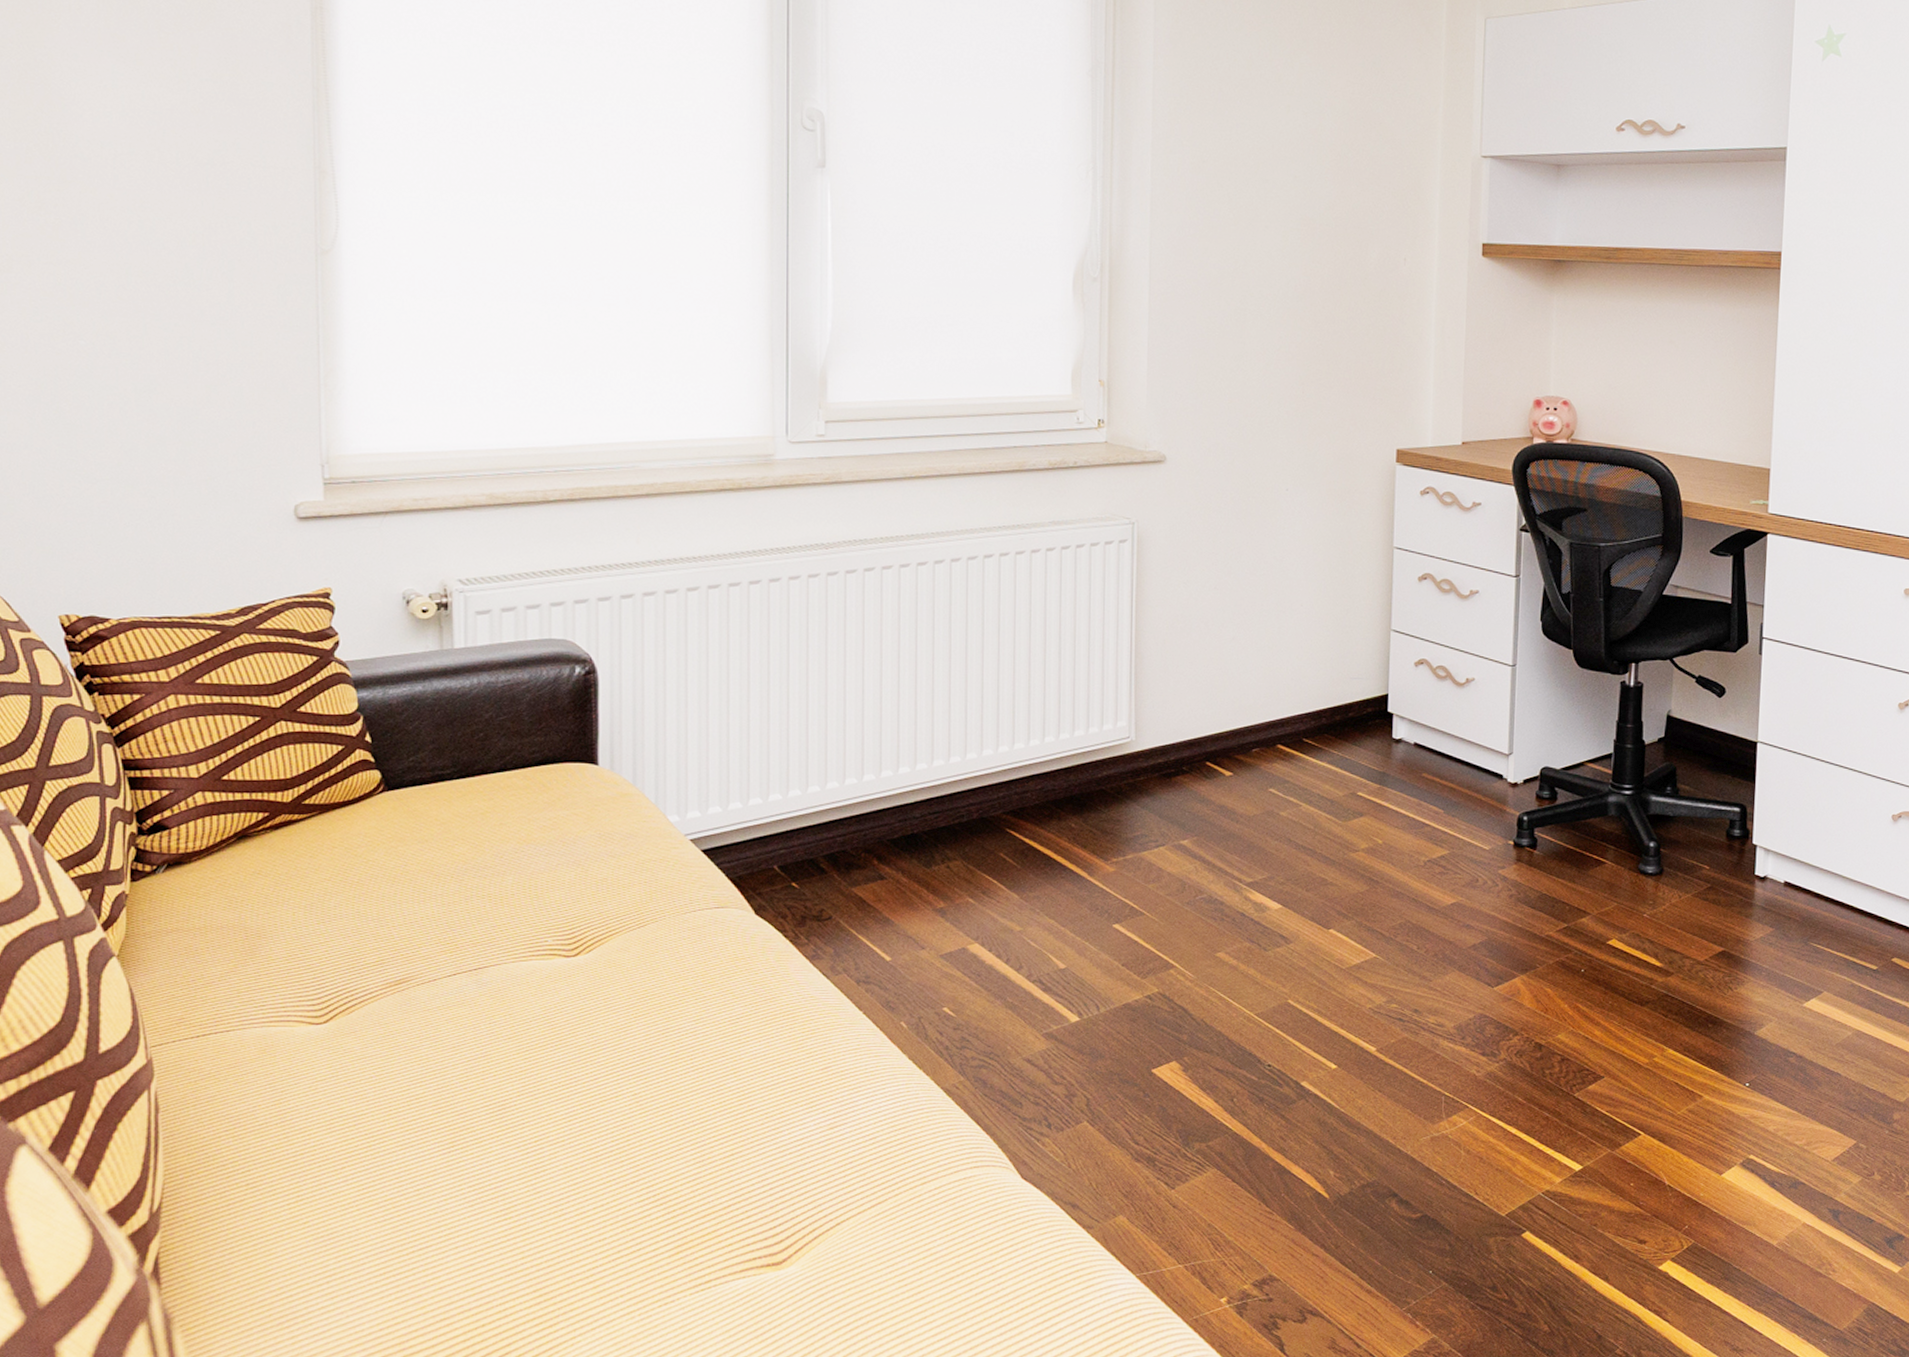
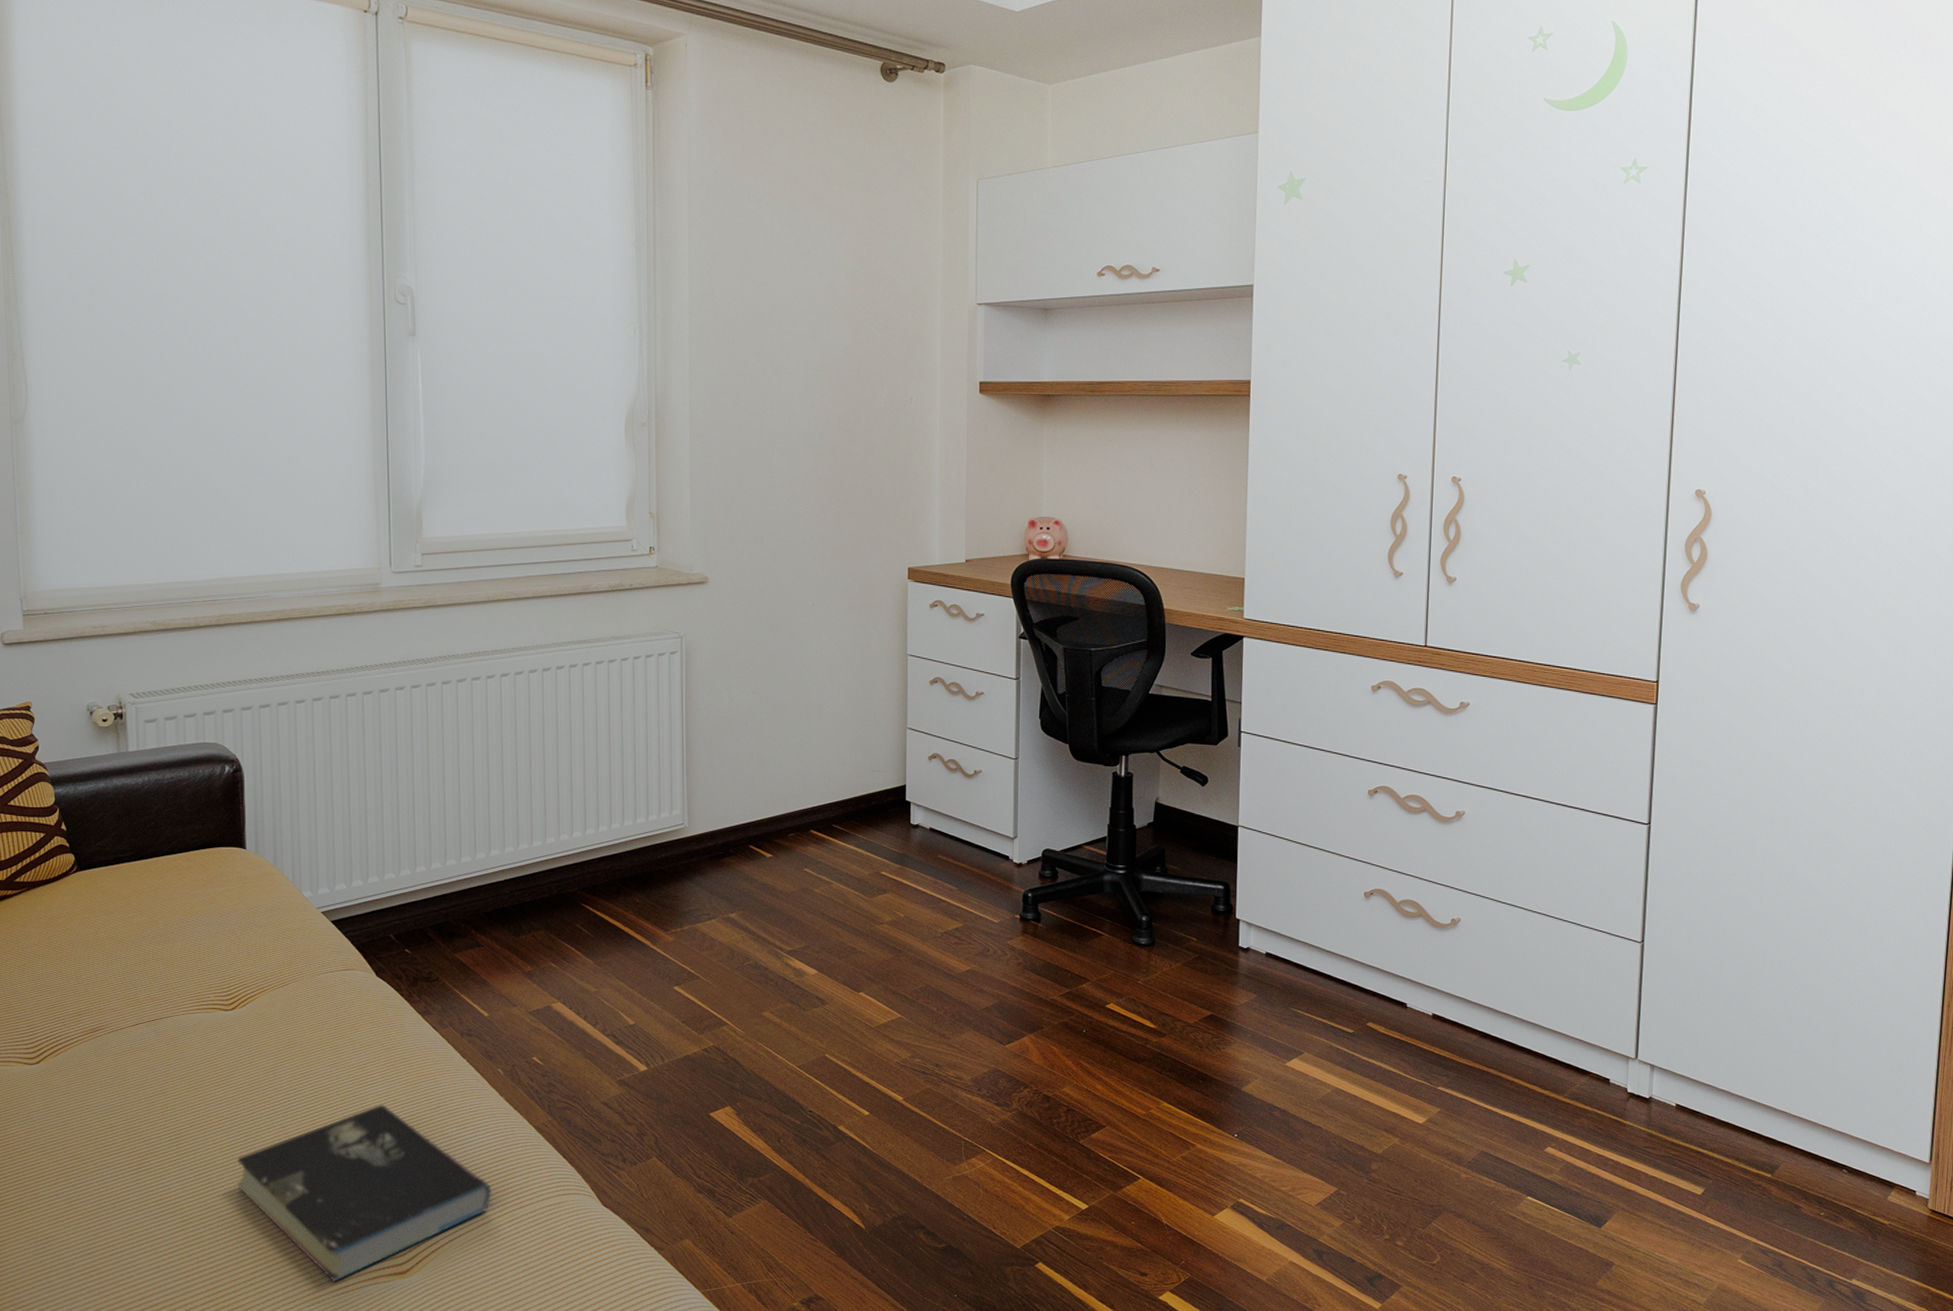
book: none [575,1064,889,1277] -> present [236,1103,492,1282]

